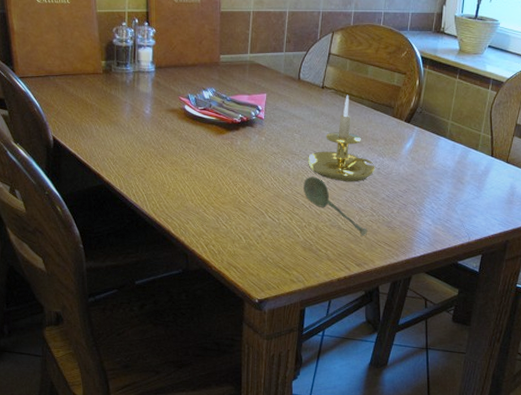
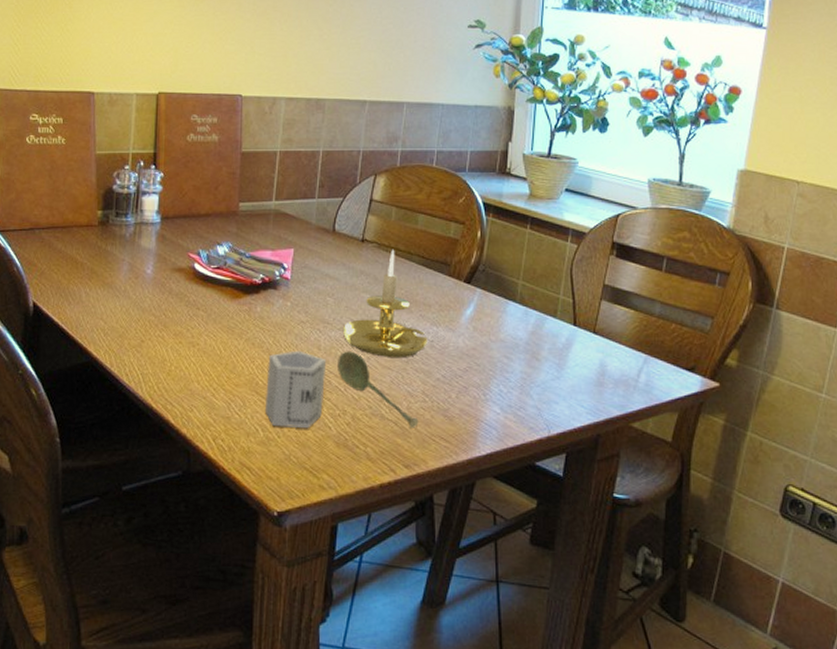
cup: none [246,176,295,237] -> present [264,350,327,429]

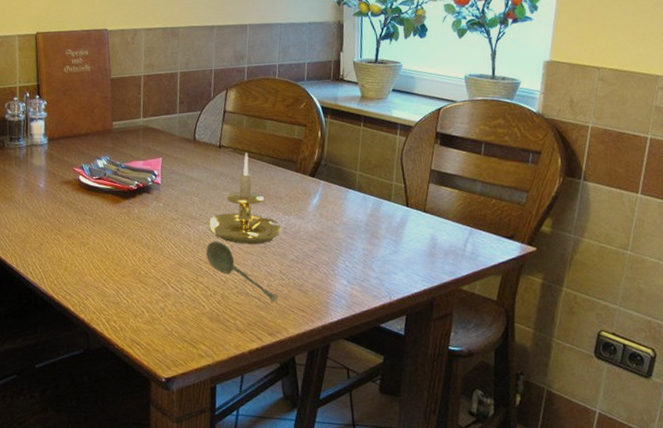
cup: present [264,350,327,429] -> none [147,243,197,308]

